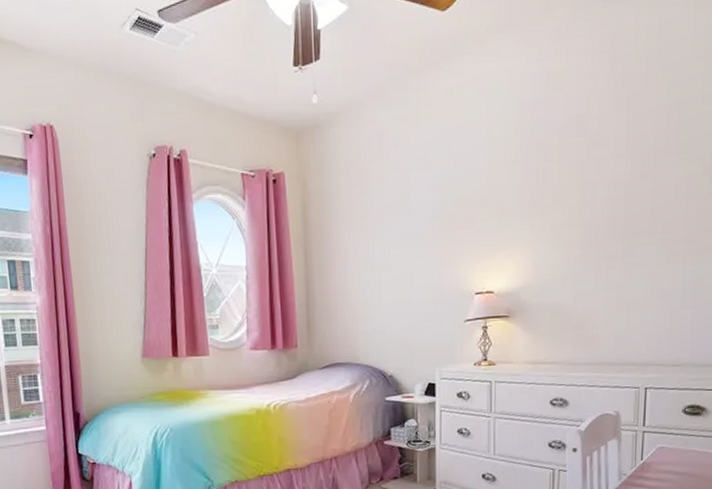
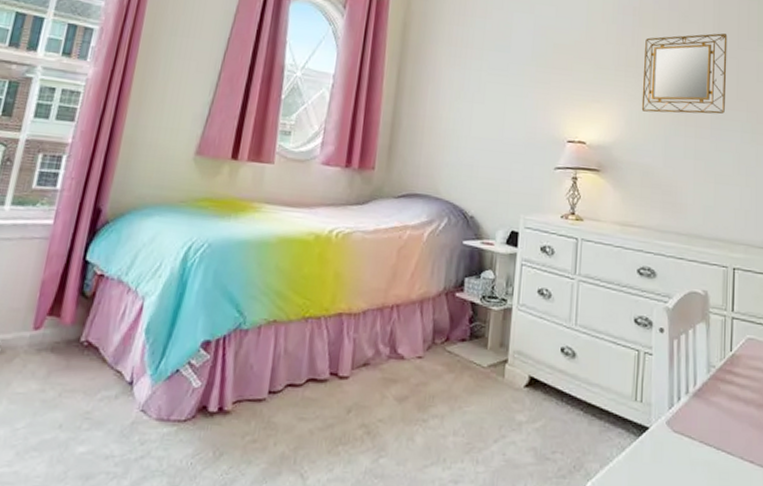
home mirror: none [549,152,643,251] -> present [641,33,728,114]

